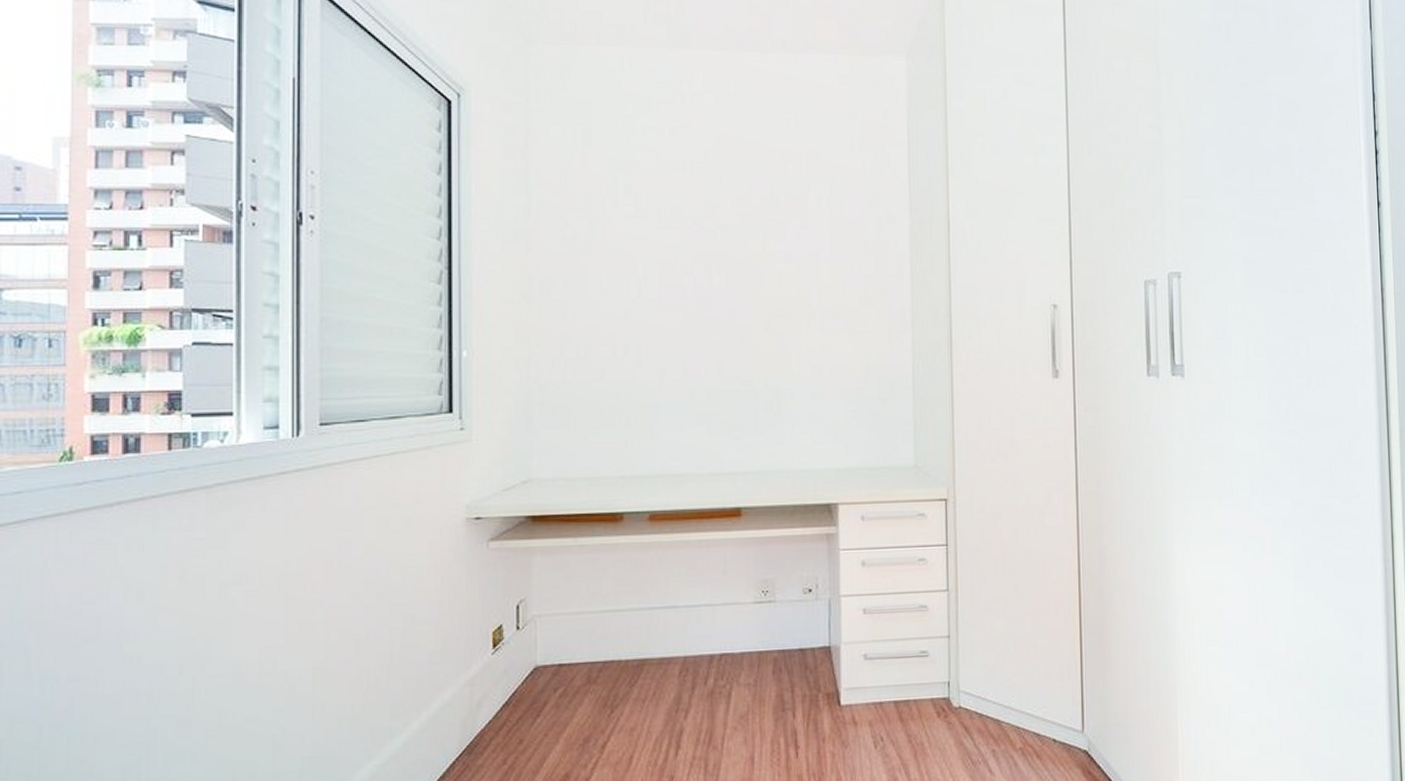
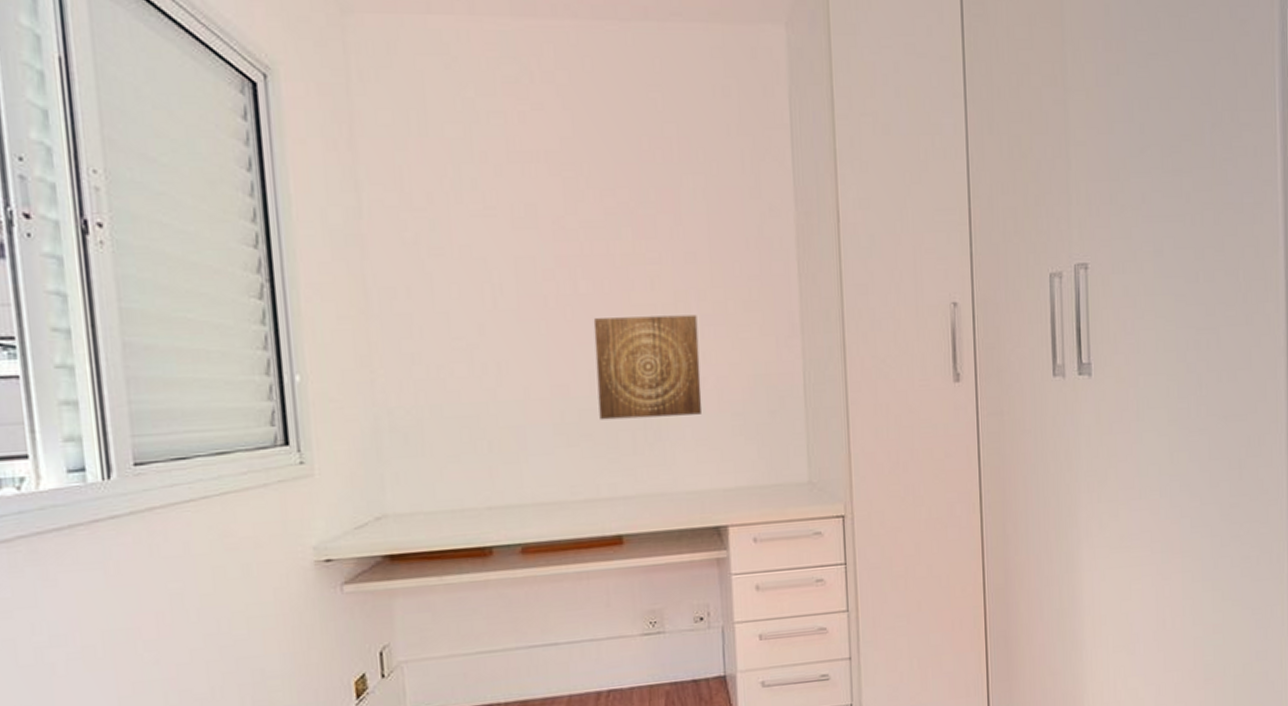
wall art: none [725,308,819,401] -> present [593,314,703,420]

